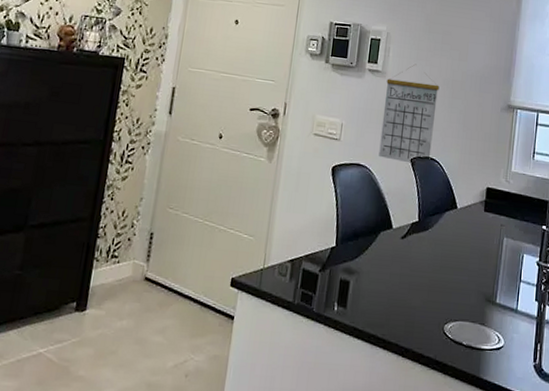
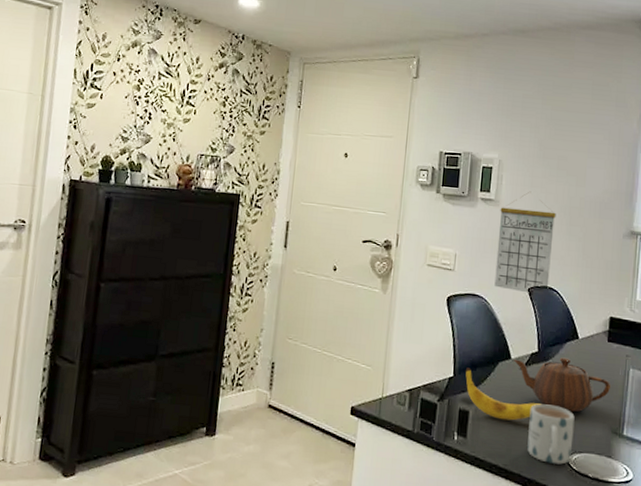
banana: none [347,237,423,290] -> present [465,367,545,421]
teapot: none [394,227,486,281] -> present [513,357,611,412]
mug: none [405,273,451,333] -> present [527,404,575,465]

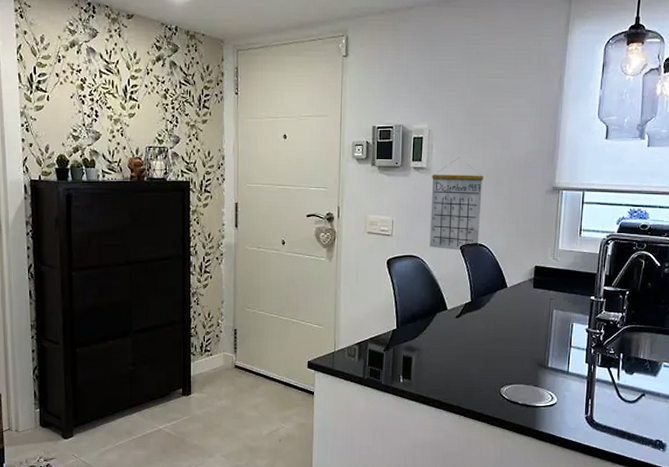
banana: present [465,367,545,421] -> none [407,320,478,362]
teapot: present [513,357,611,412] -> none [449,305,537,351]
mug: present [527,404,575,465] -> none [464,346,505,395]

